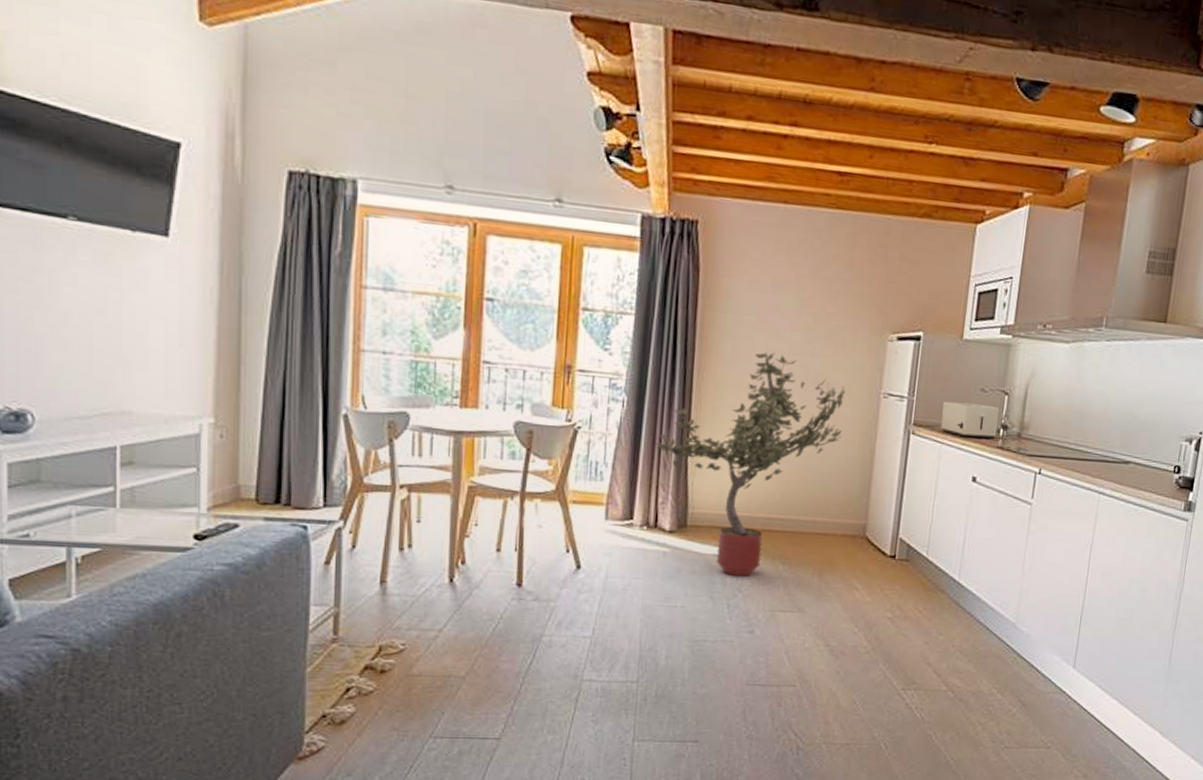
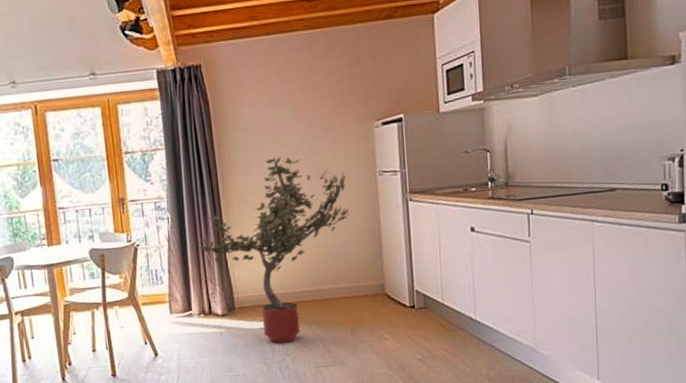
toaster: present [941,401,1000,440] -> none [433,164,486,196]

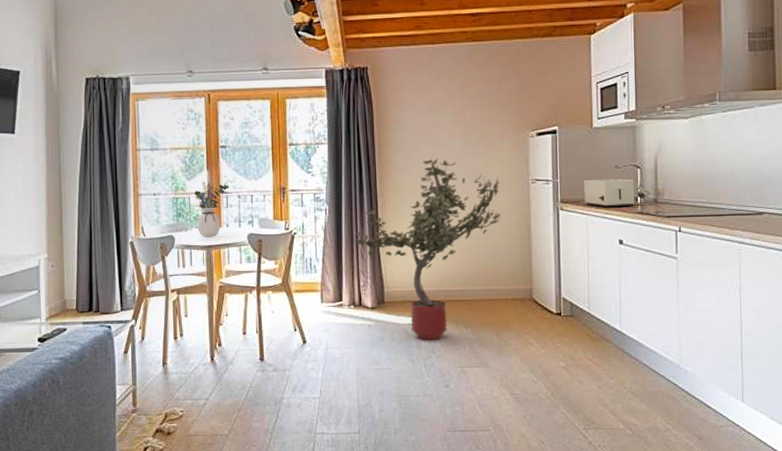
bouquet: none [29,194,66,256] -> present [194,178,230,237]
toaster: none [433,164,486,196] -> present [584,178,635,208]

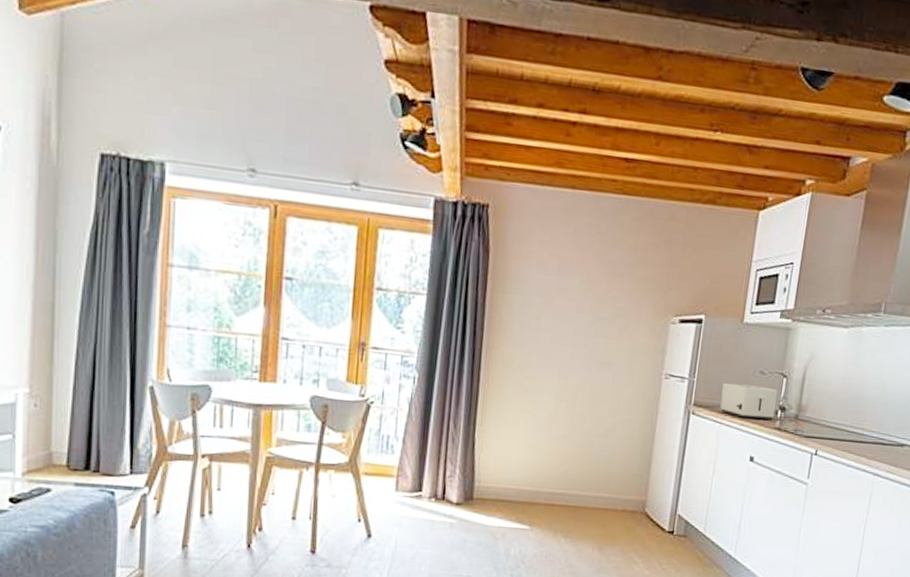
bouquet: present [194,178,230,237] -> none [244,317,292,394]
potted tree: present [352,158,501,340] -> none [443,332,628,549]

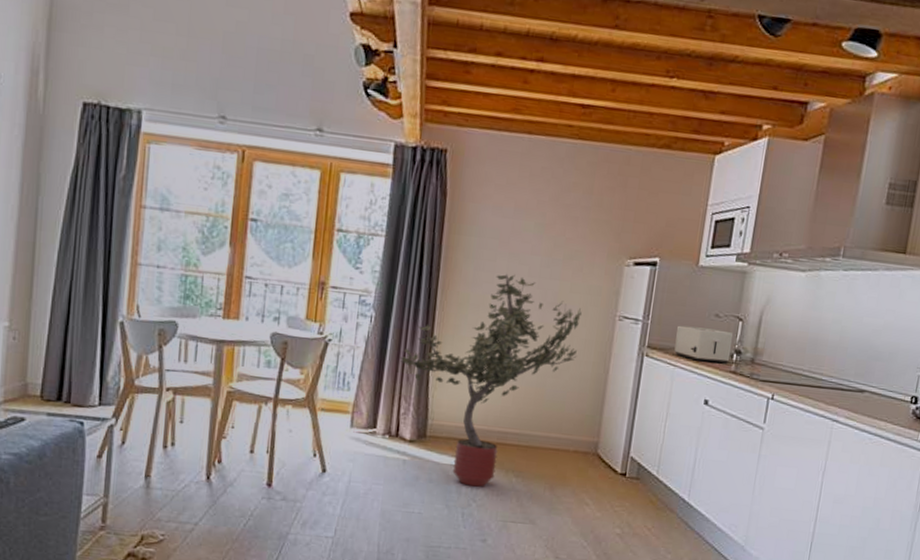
potted tree: none [443,332,628,549] -> present [398,273,582,487]

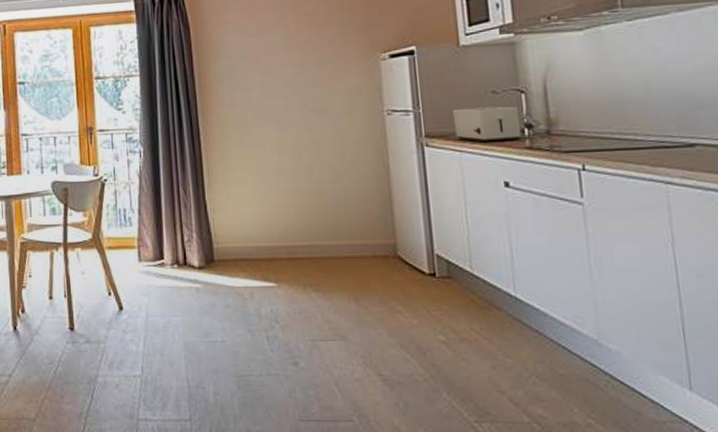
potted tree: present [398,273,582,487] -> none [172,88,352,307]

